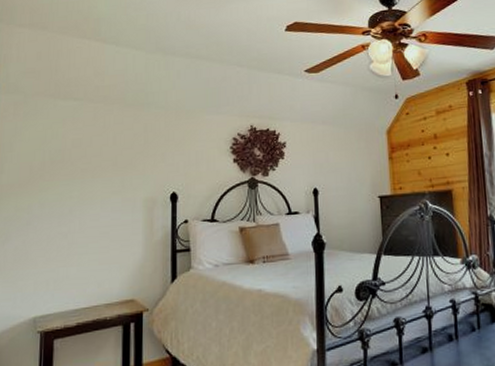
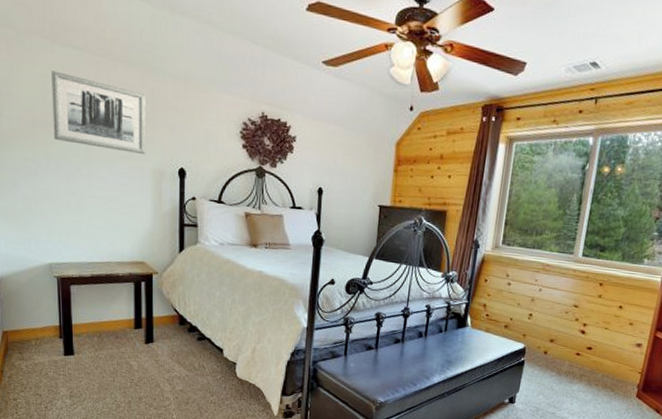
wall art: none [49,122,139,187] -> present [51,71,147,154]

